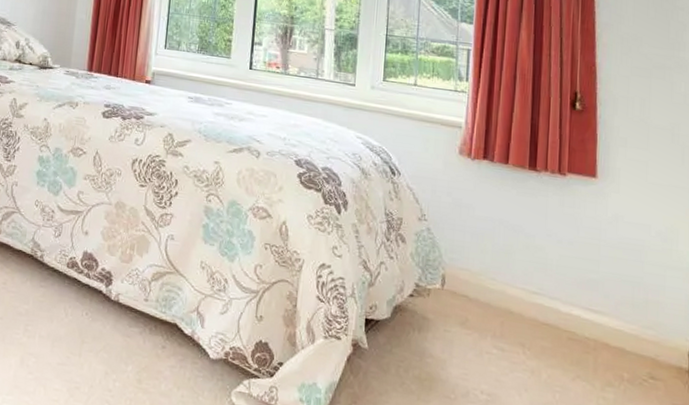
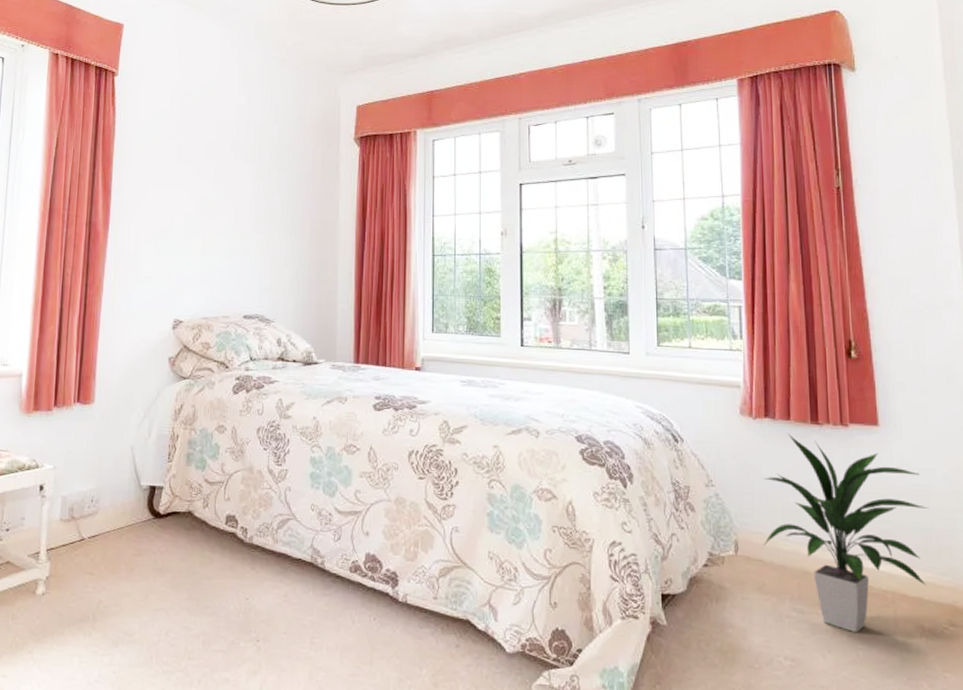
indoor plant: none [469,177,640,375] -> present [762,434,929,632]

